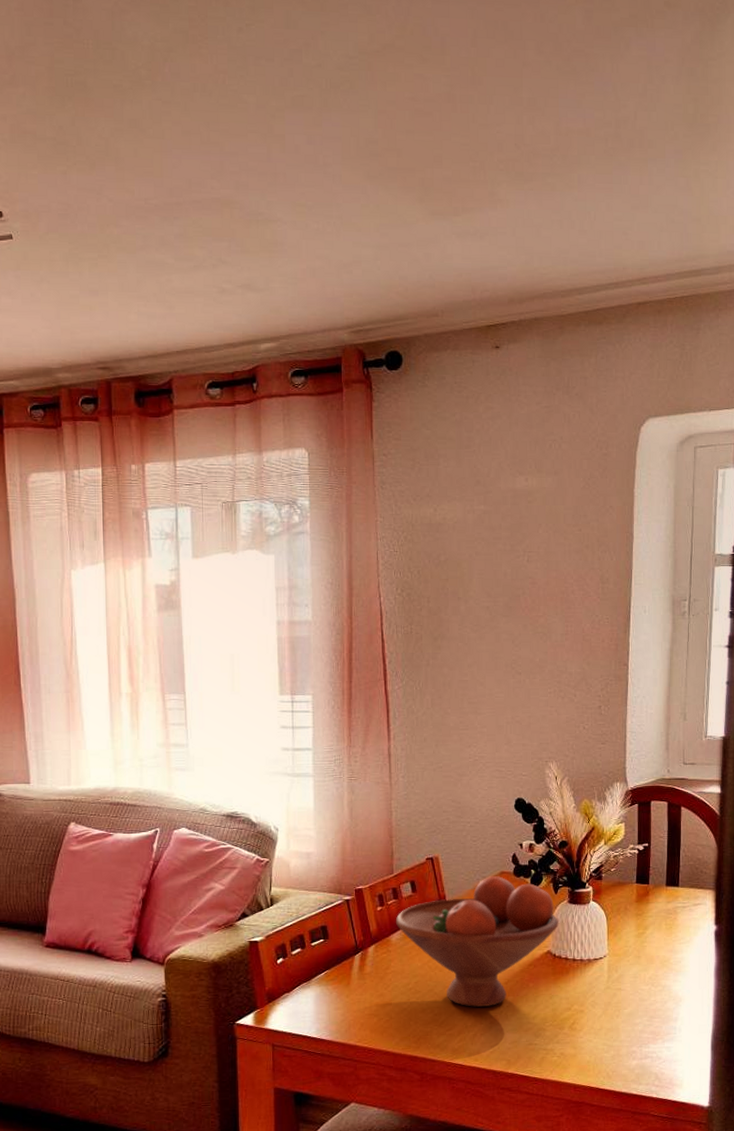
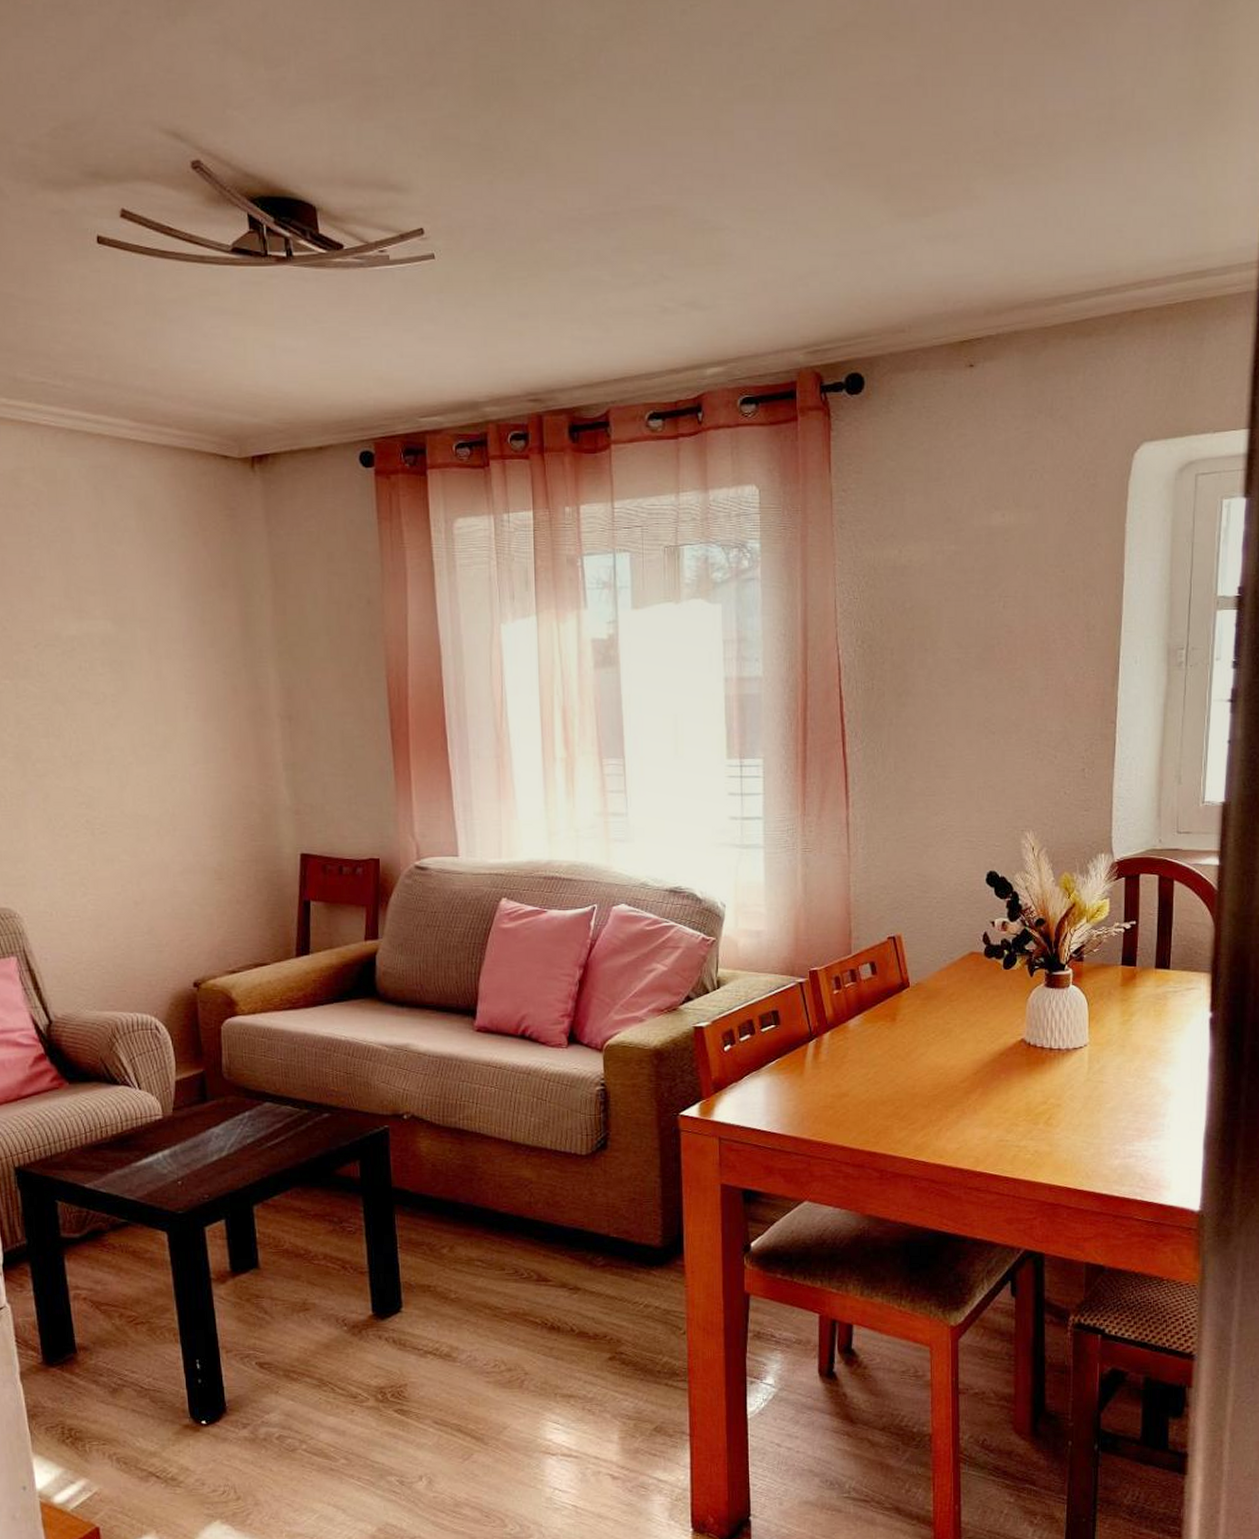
fruit bowl: present [395,876,559,1007] -> none [853,957,1034,1100]

